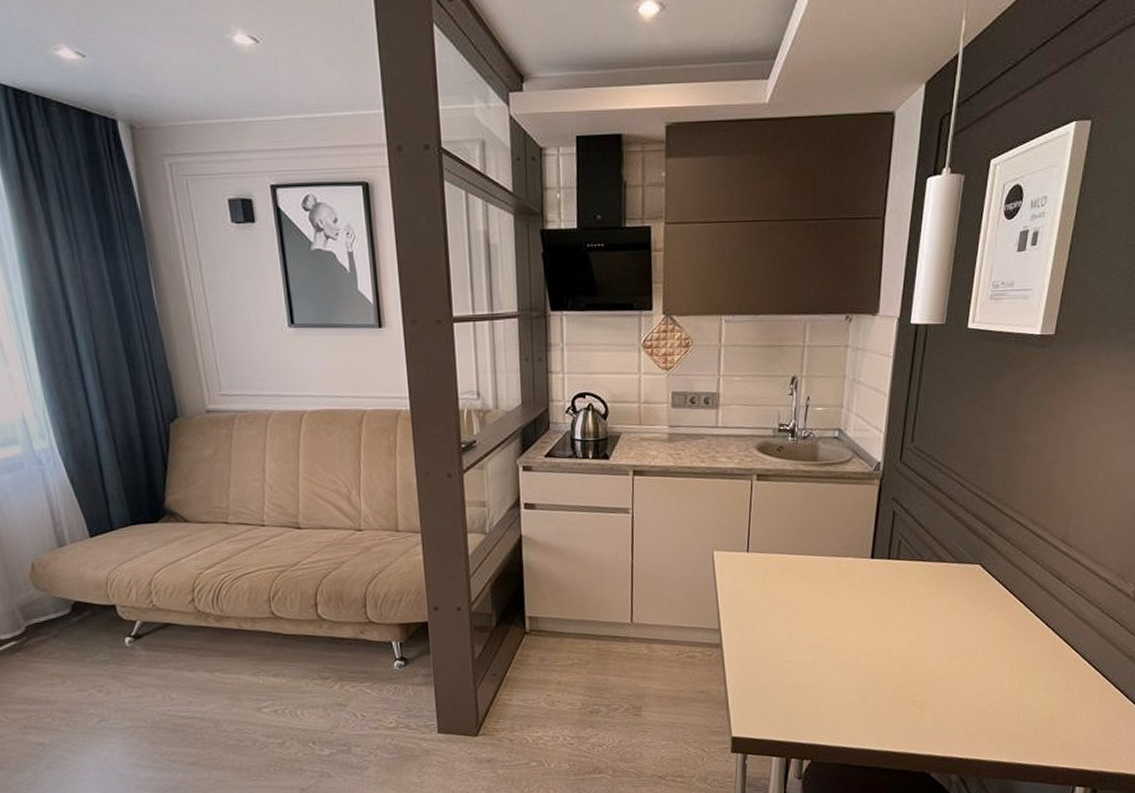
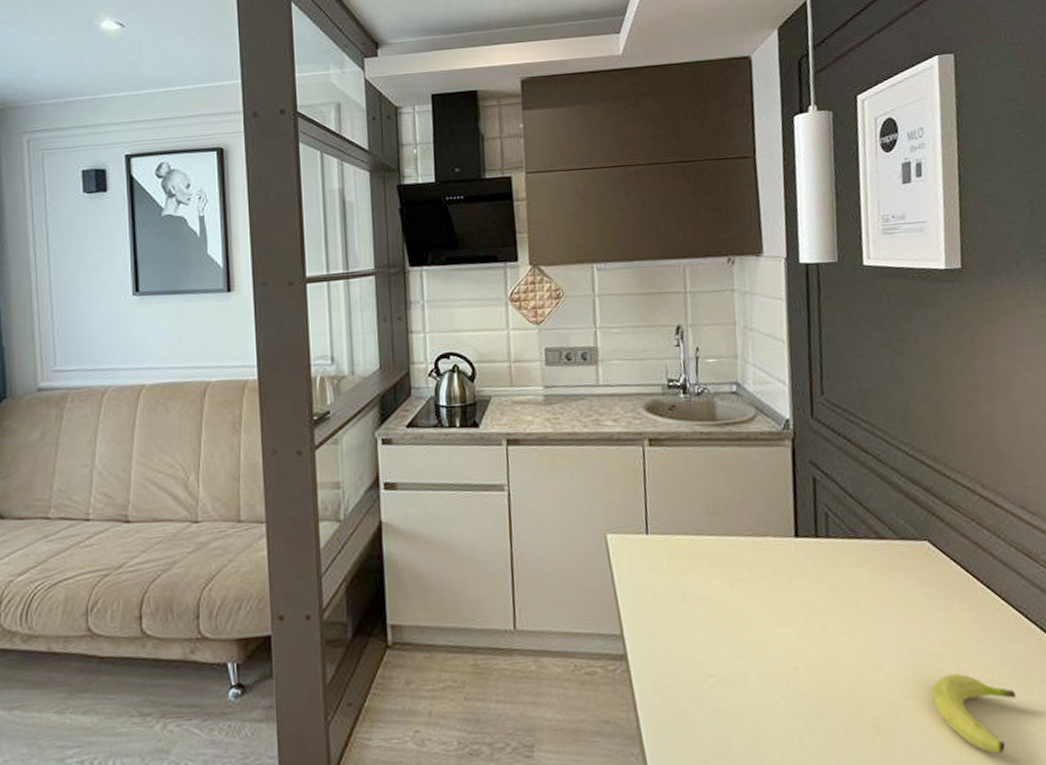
fruit: none [961,664,1027,721] -> present [931,673,1017,754]

